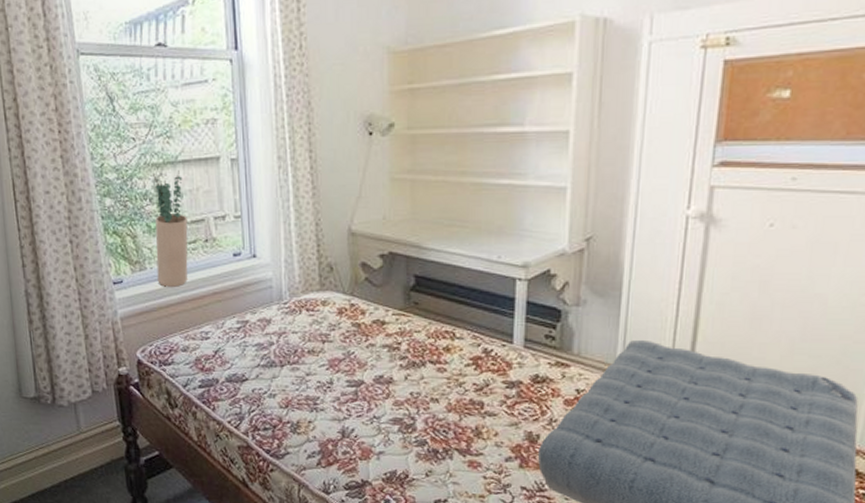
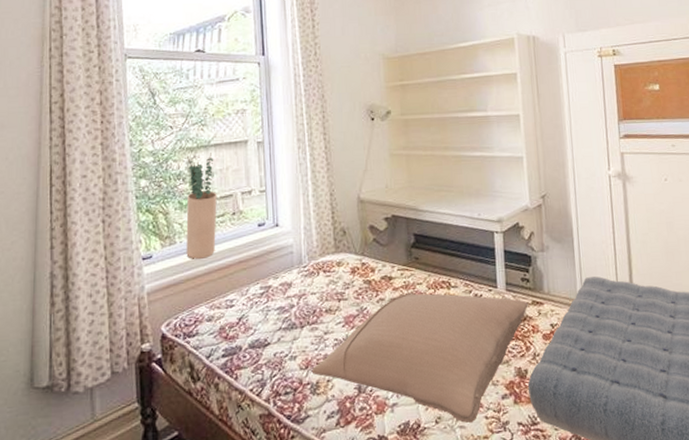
pillow: none [292,341,550,481] -> present [311,293,528,424]

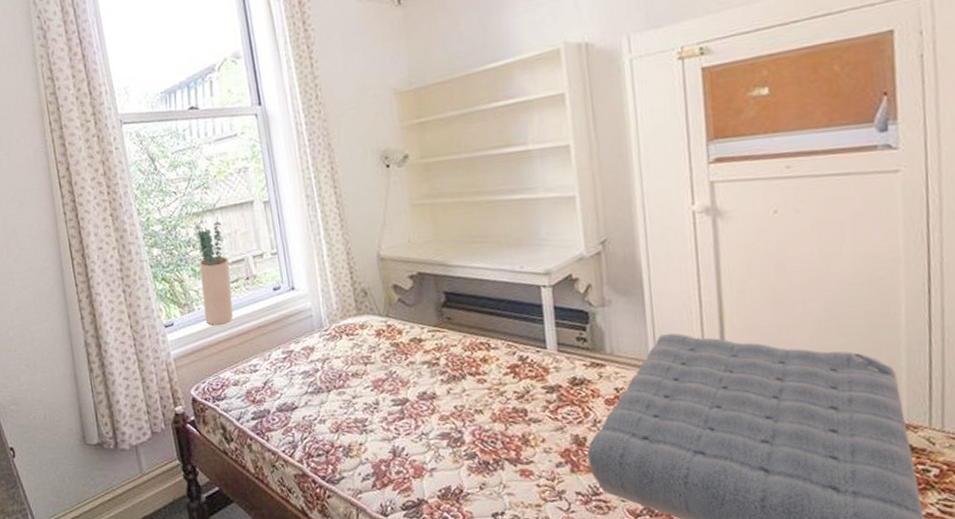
pillow: present [311,293,528,424] -> none [342,355,586,491]

